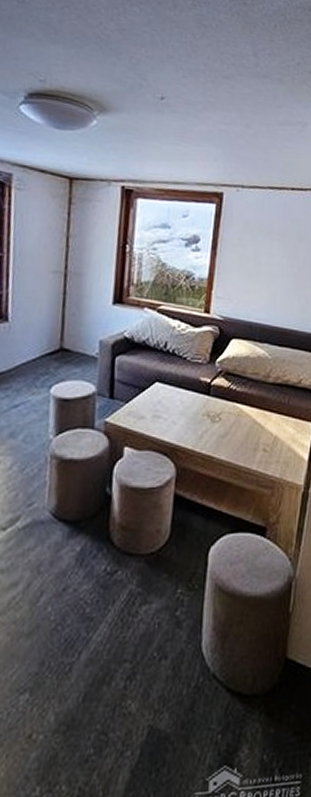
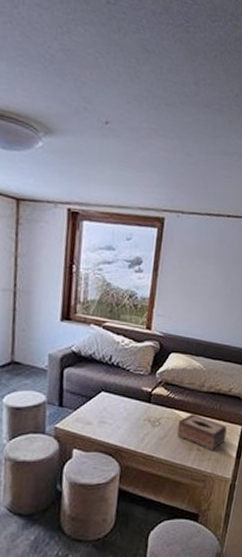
tissue box: none [239,408,297,453] -> present [176,413,227,452]

